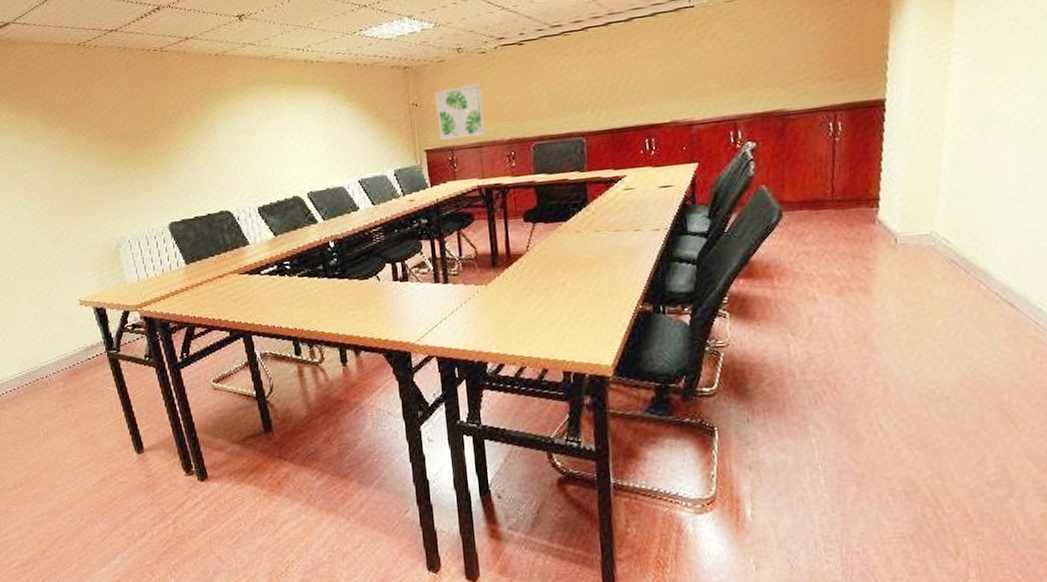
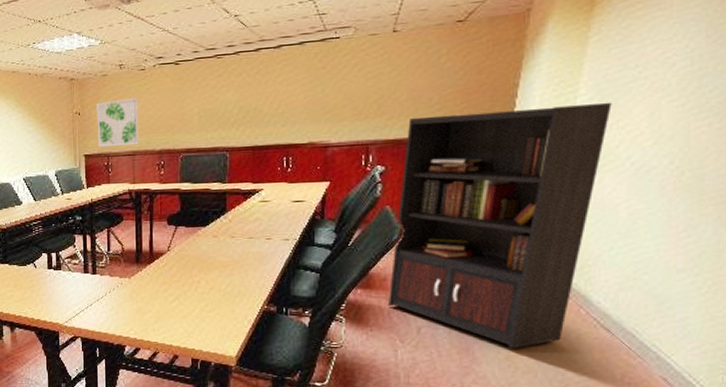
bookcase: none [773,58,988,334] -> present [388,102,612,349]

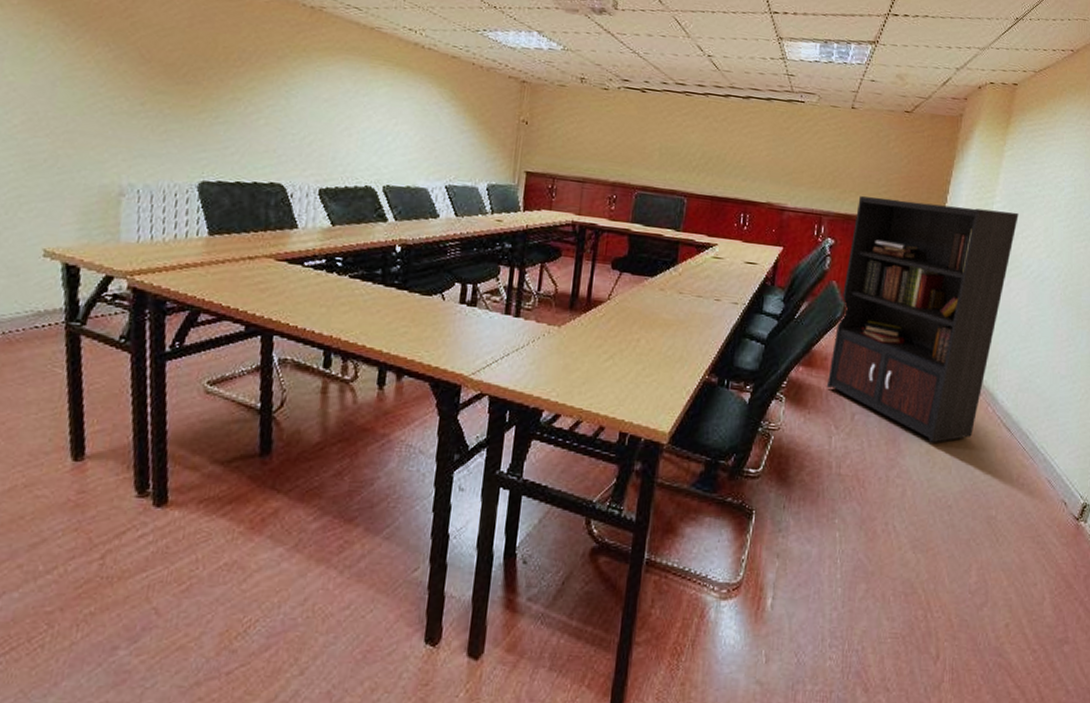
wall art: present [96,97,139,147] -> none [544,114,597,172]

